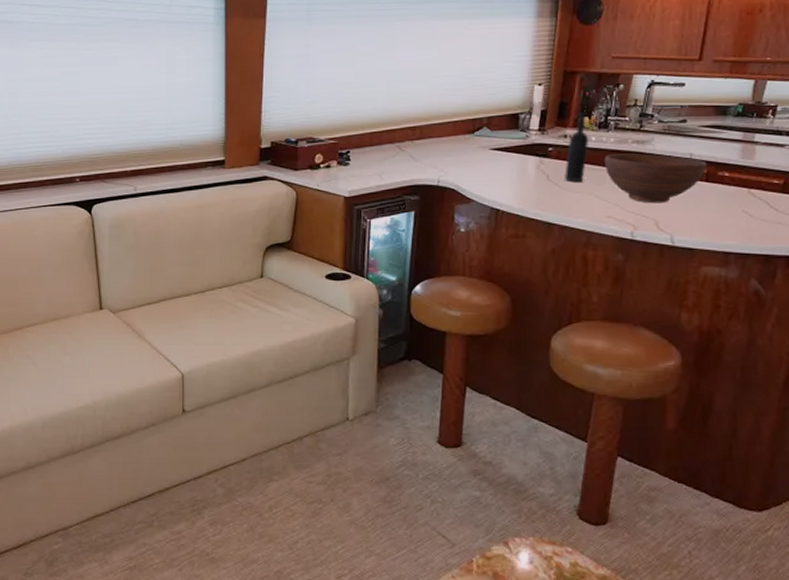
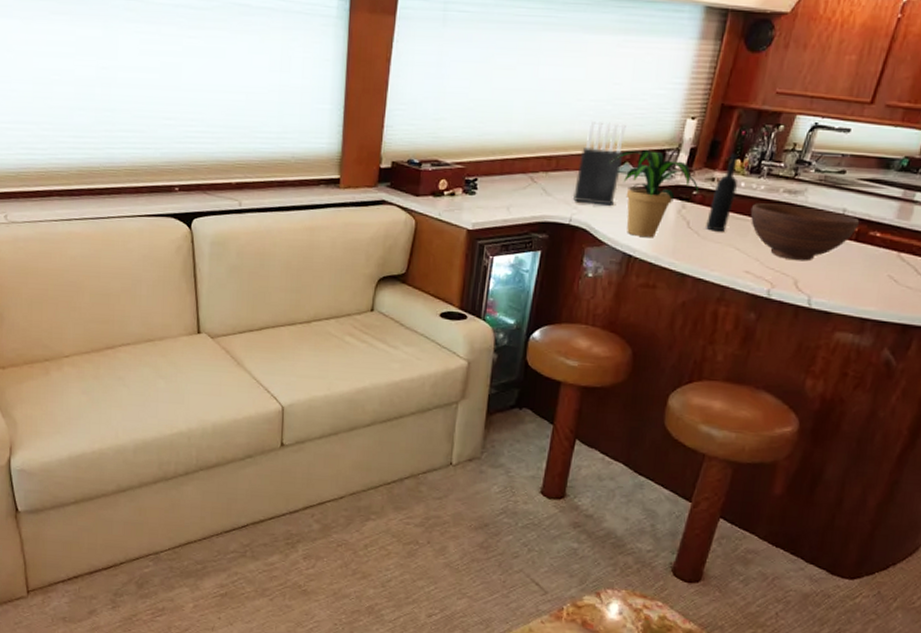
knife block: none [438,93,481,166] -> present [572,120,626,206]
potted plant: none [469,115,554,192] -> present [610,150,699,237]

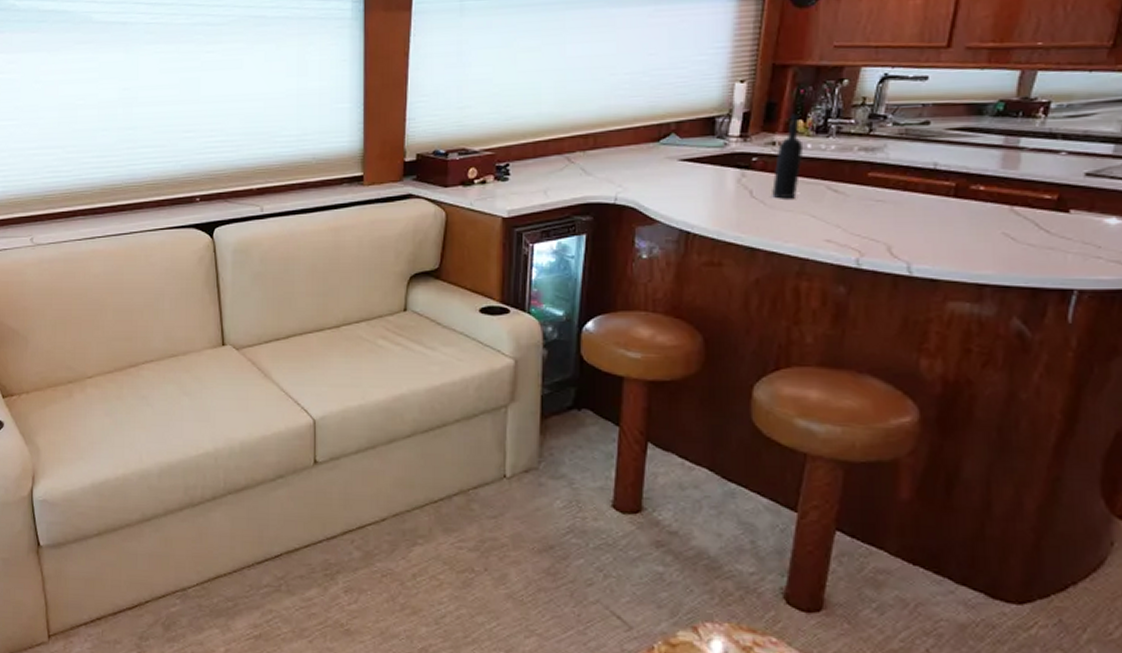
knife block: present [572,120,626,206] -> none [615,93,668,181]
potted plant: present [610,150,699,237] -> none [653,119,759,211]
fruit bowl: present [750,203,860,262] -> none [822,163,957,224]

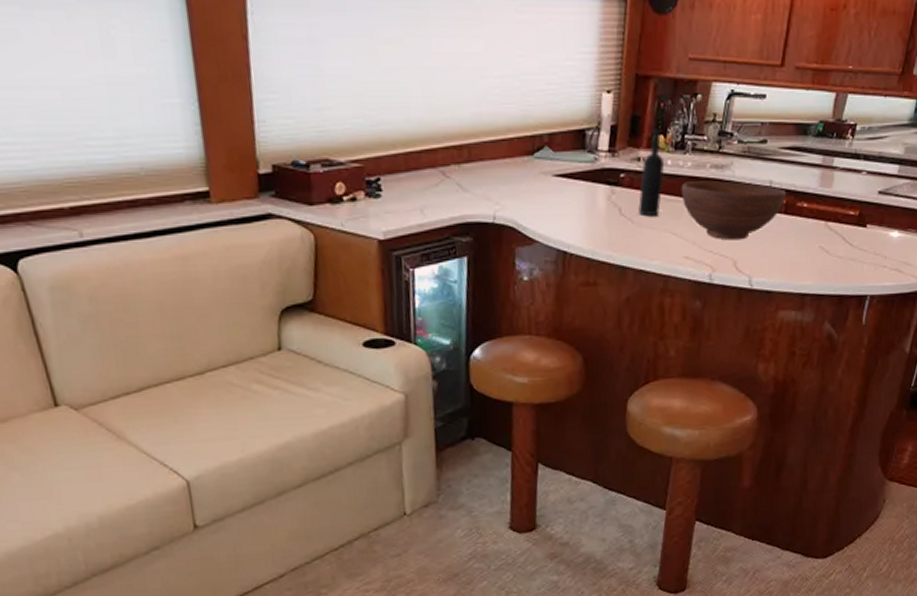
fruit bowl: none [822,163,957,224] -> present [681,181,787,241]

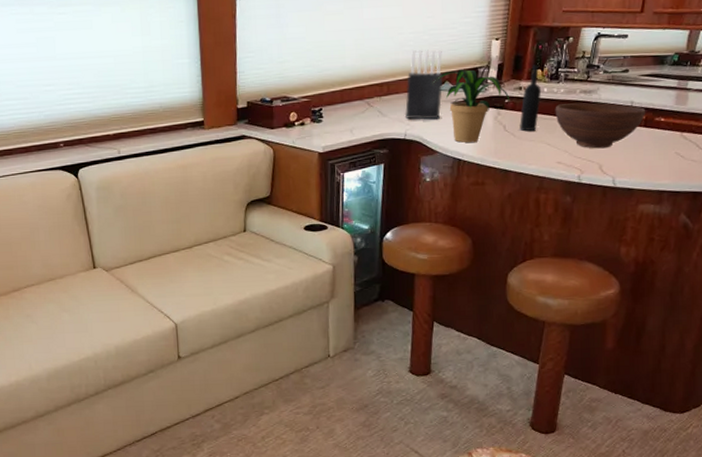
knife block: none [492,100,542,198] -> present [404,49,443,120]
potted plant: none [527,131,626,229] -> present [432,69,510,143]

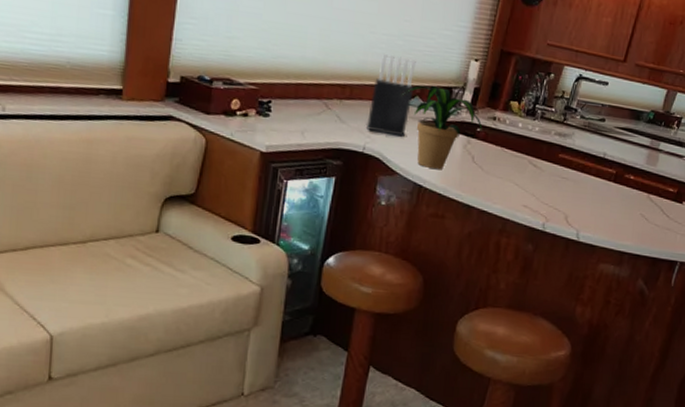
wine bottle: present [520,65,542,132] -> none [489,95,516,168]
fruit bowl: present [555,102,646,149] -> none [527,143,617,199]

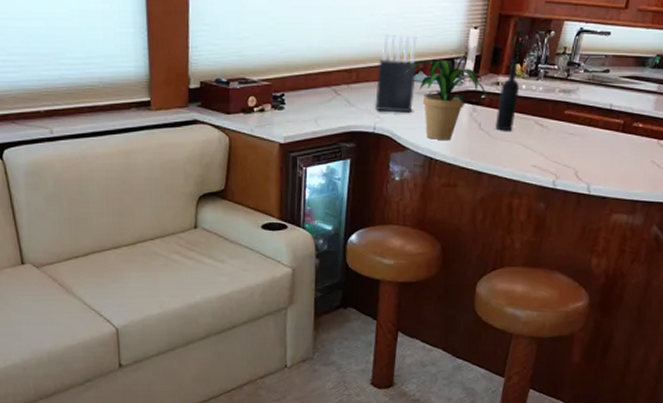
wine bottle: none [489,95,516,168] -> present [495,58,520,131]

